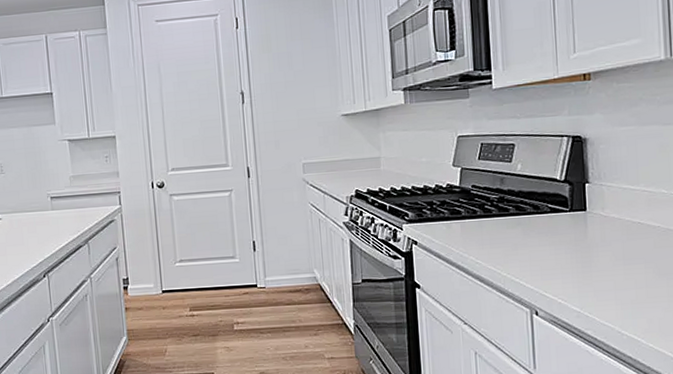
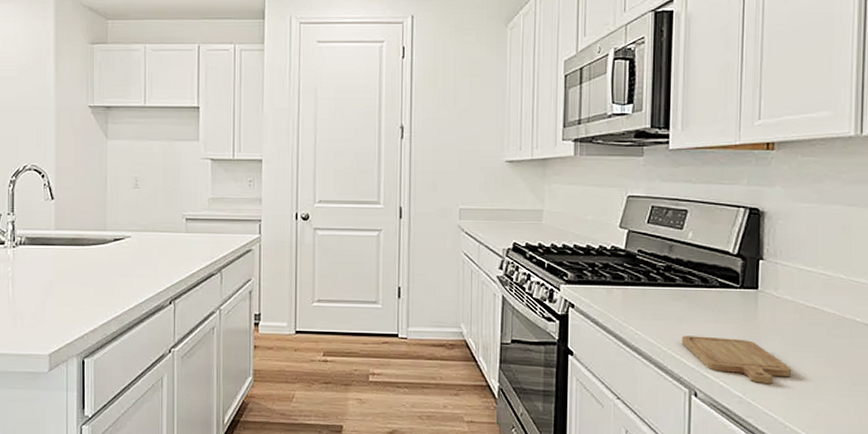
chopping board: none [519,258,624,297] -> present [681,336,792,384]

